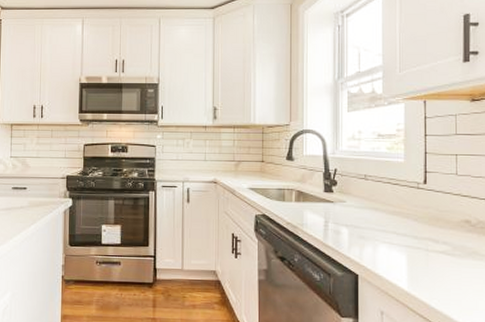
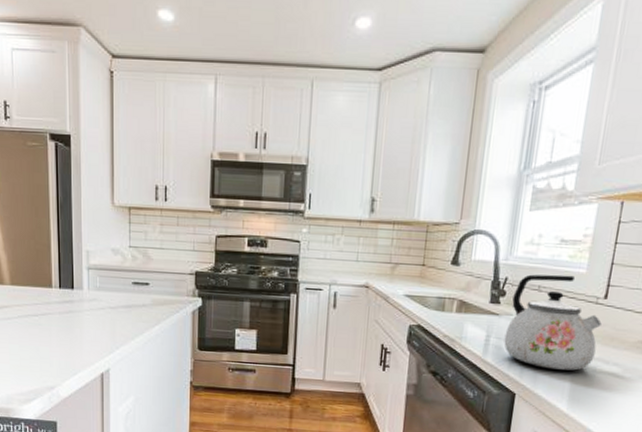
kettle: none [341,164,425,251] -> present [504,274,602,371]

